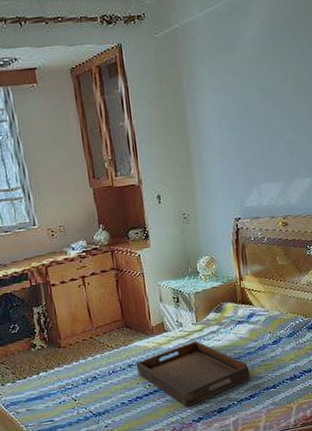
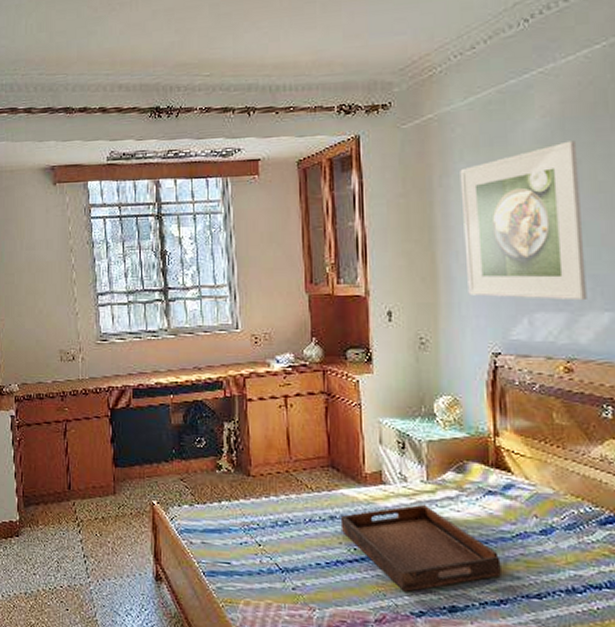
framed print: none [202,46,294,176] -> present [460,141,587,301]

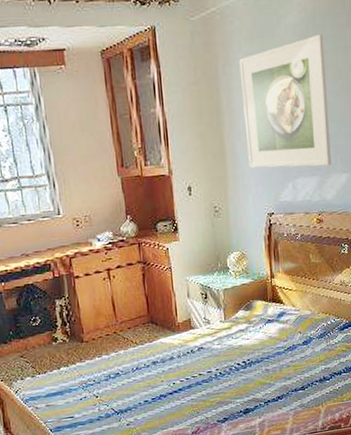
serving tray: present [340,505,501,592] -> none [161,339,278,407]

